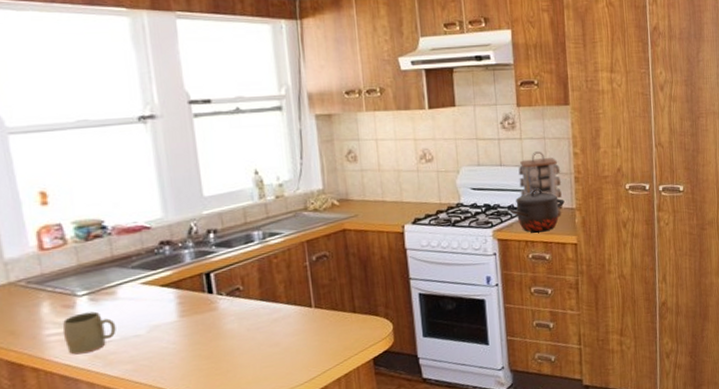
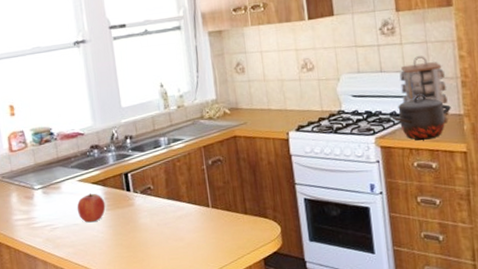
mug: present [62,311,116,355] -> none [25,202,61,237]
fruit: none [139,297,179,333] -> present [77,193,106,223]

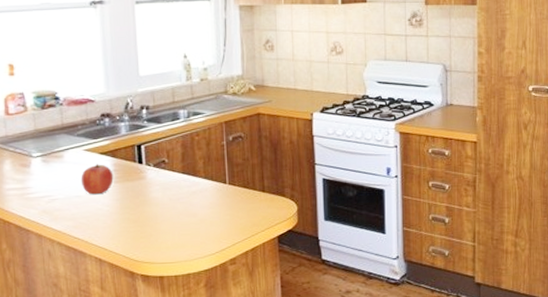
cooking pot: present [391,94,451,140] -> none [412,85,467,128]
spice rack: present [399,56,449,122] -> none [423,49,464,113]

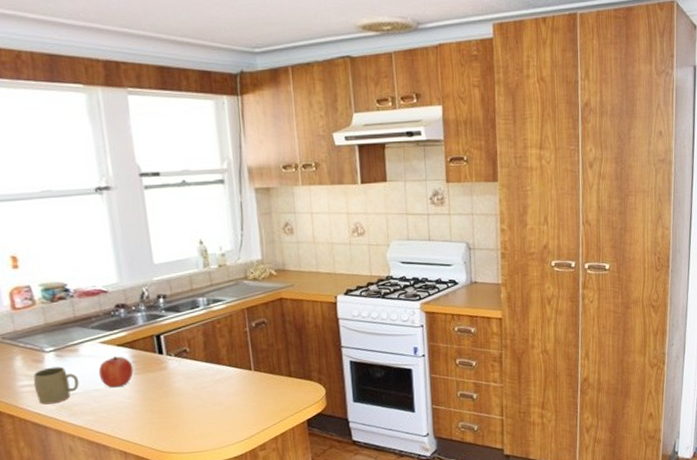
mug: none [19,172,62,208] -> present [33,366,79,405]

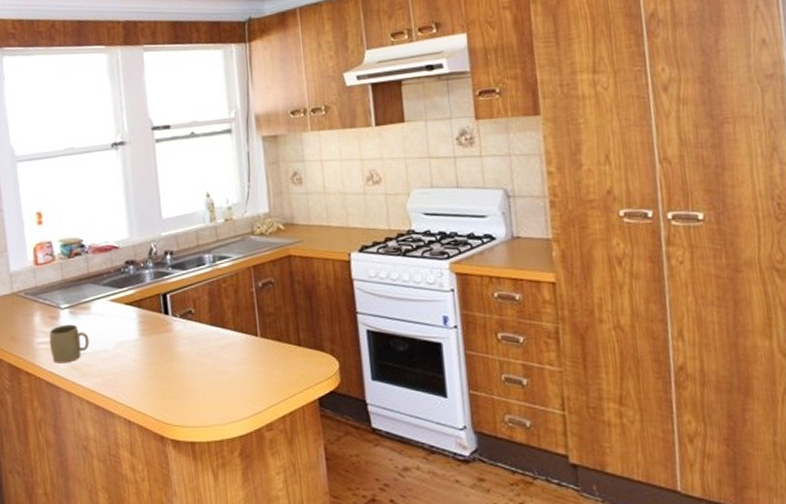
fruit: present [98,356,134,388] -> none [107,315,140,349]

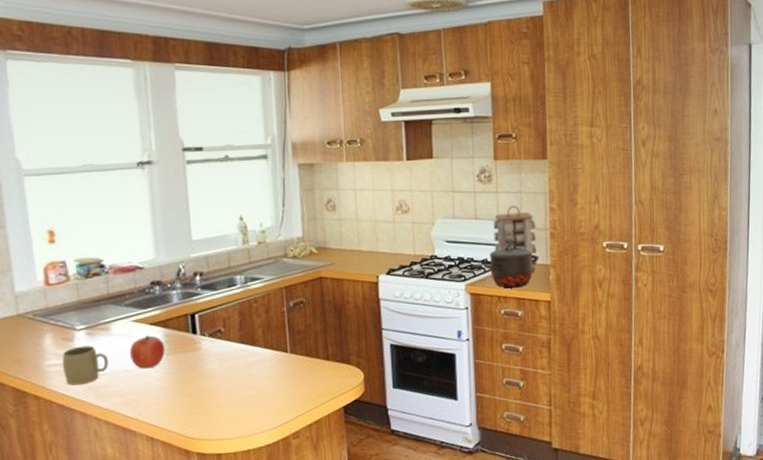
fruit: none [107,315,140,349] -> present [129,335,165,369]
cooking pot: none [468,214,538,267] -> present [482,243,539,288]
spice rack: none [478,170,535,248] -> present [493,205,537,272]

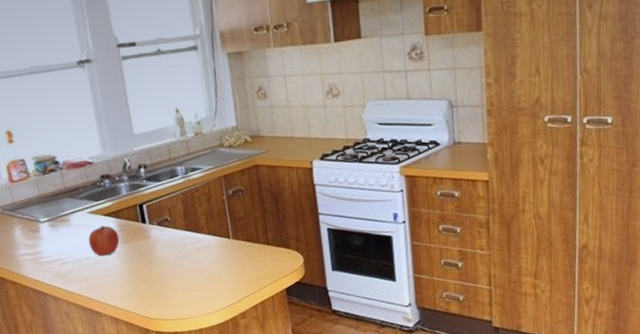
mug: present [62,345,109,386] -> none [31,236,72,272]
cooking pot: present [482,243,539,288] -> none [416,122,476,169]
spice rack: present [493,205,537,272] -> none [426,83,474,151]

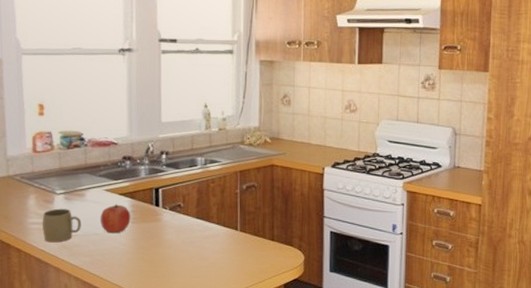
mug: none [31,236,72,272] -> present [42,208,82,243]

